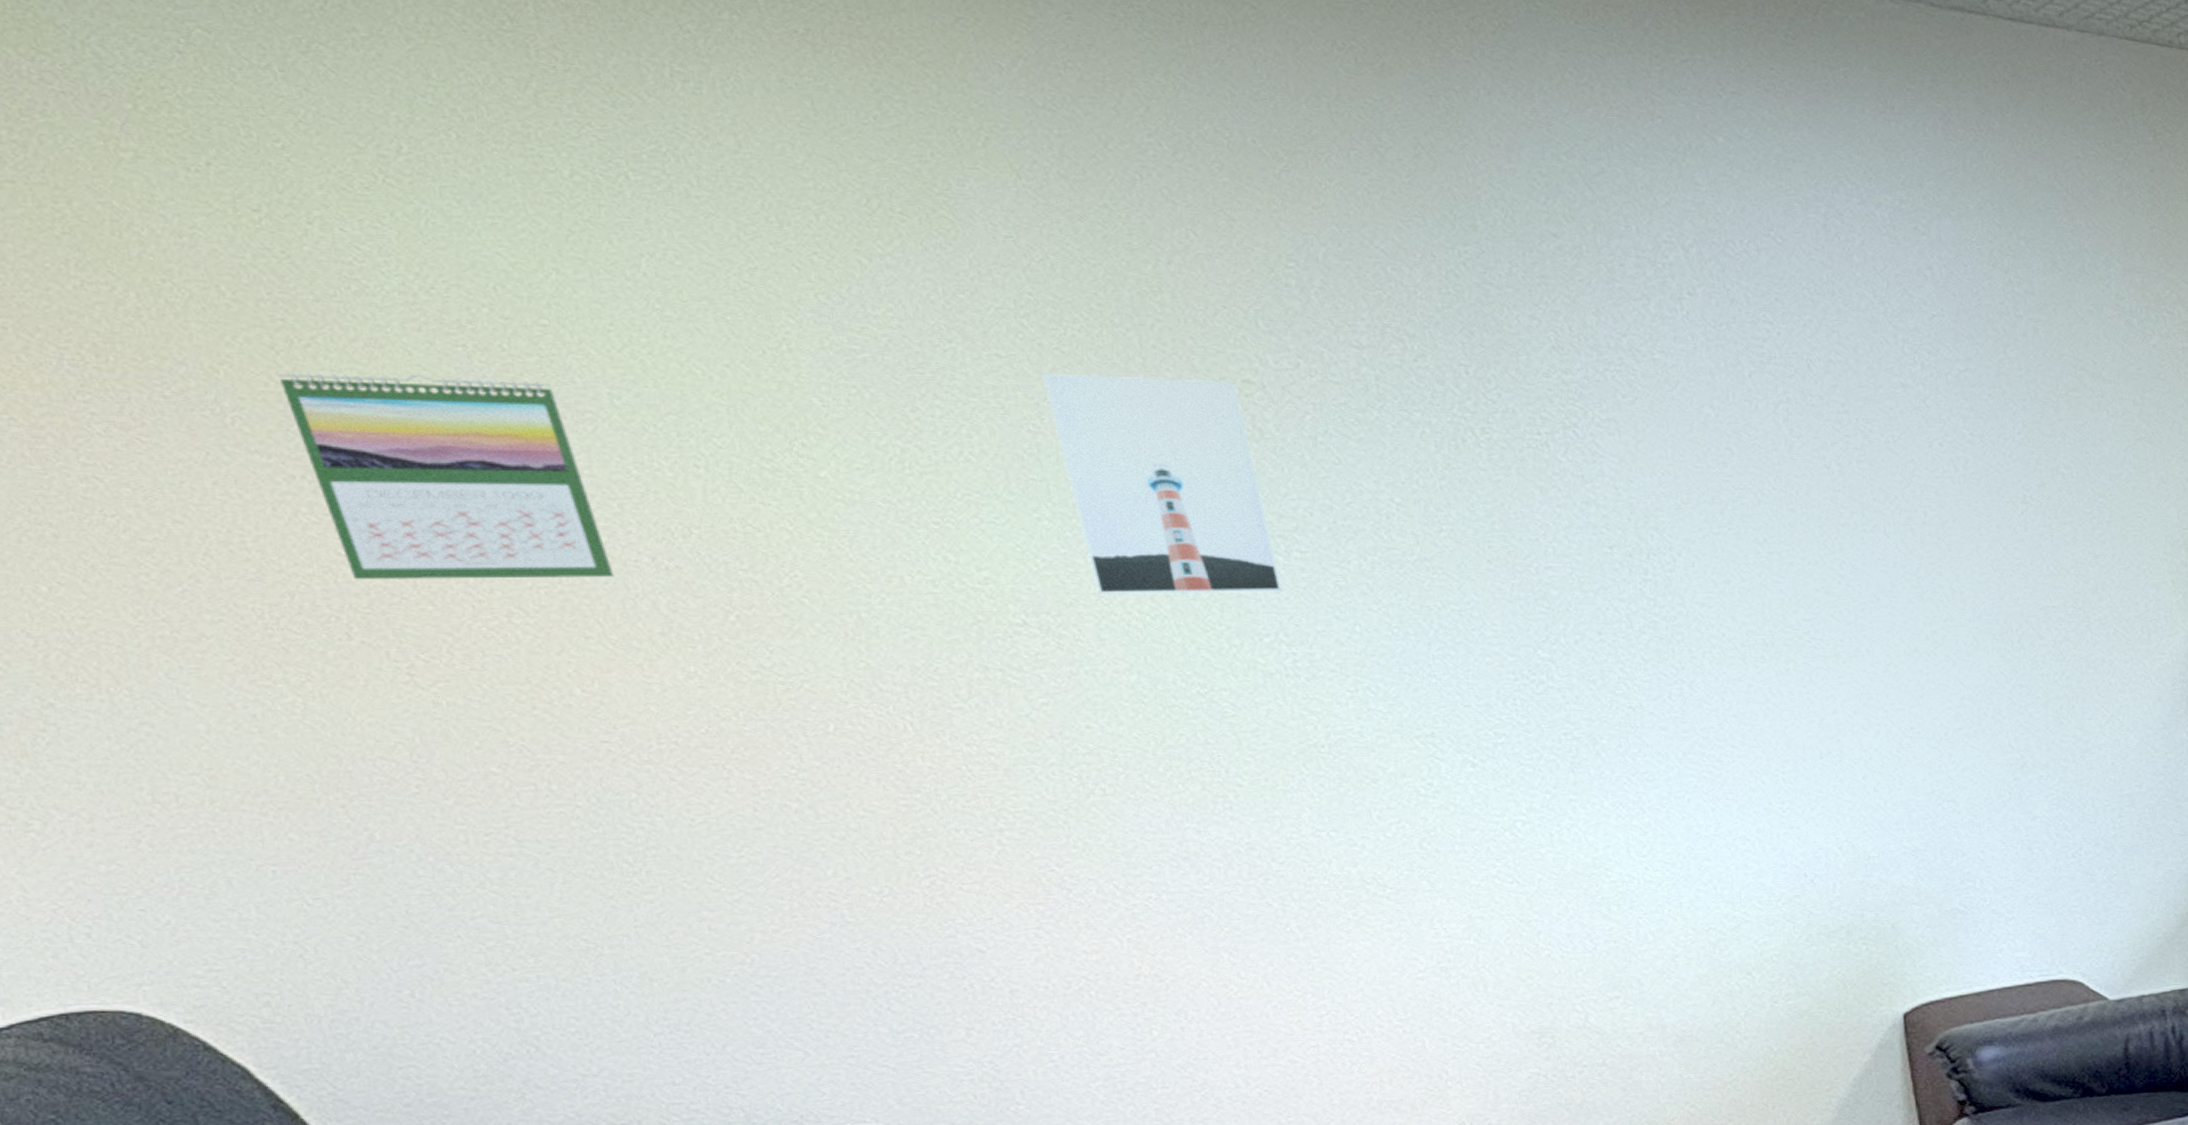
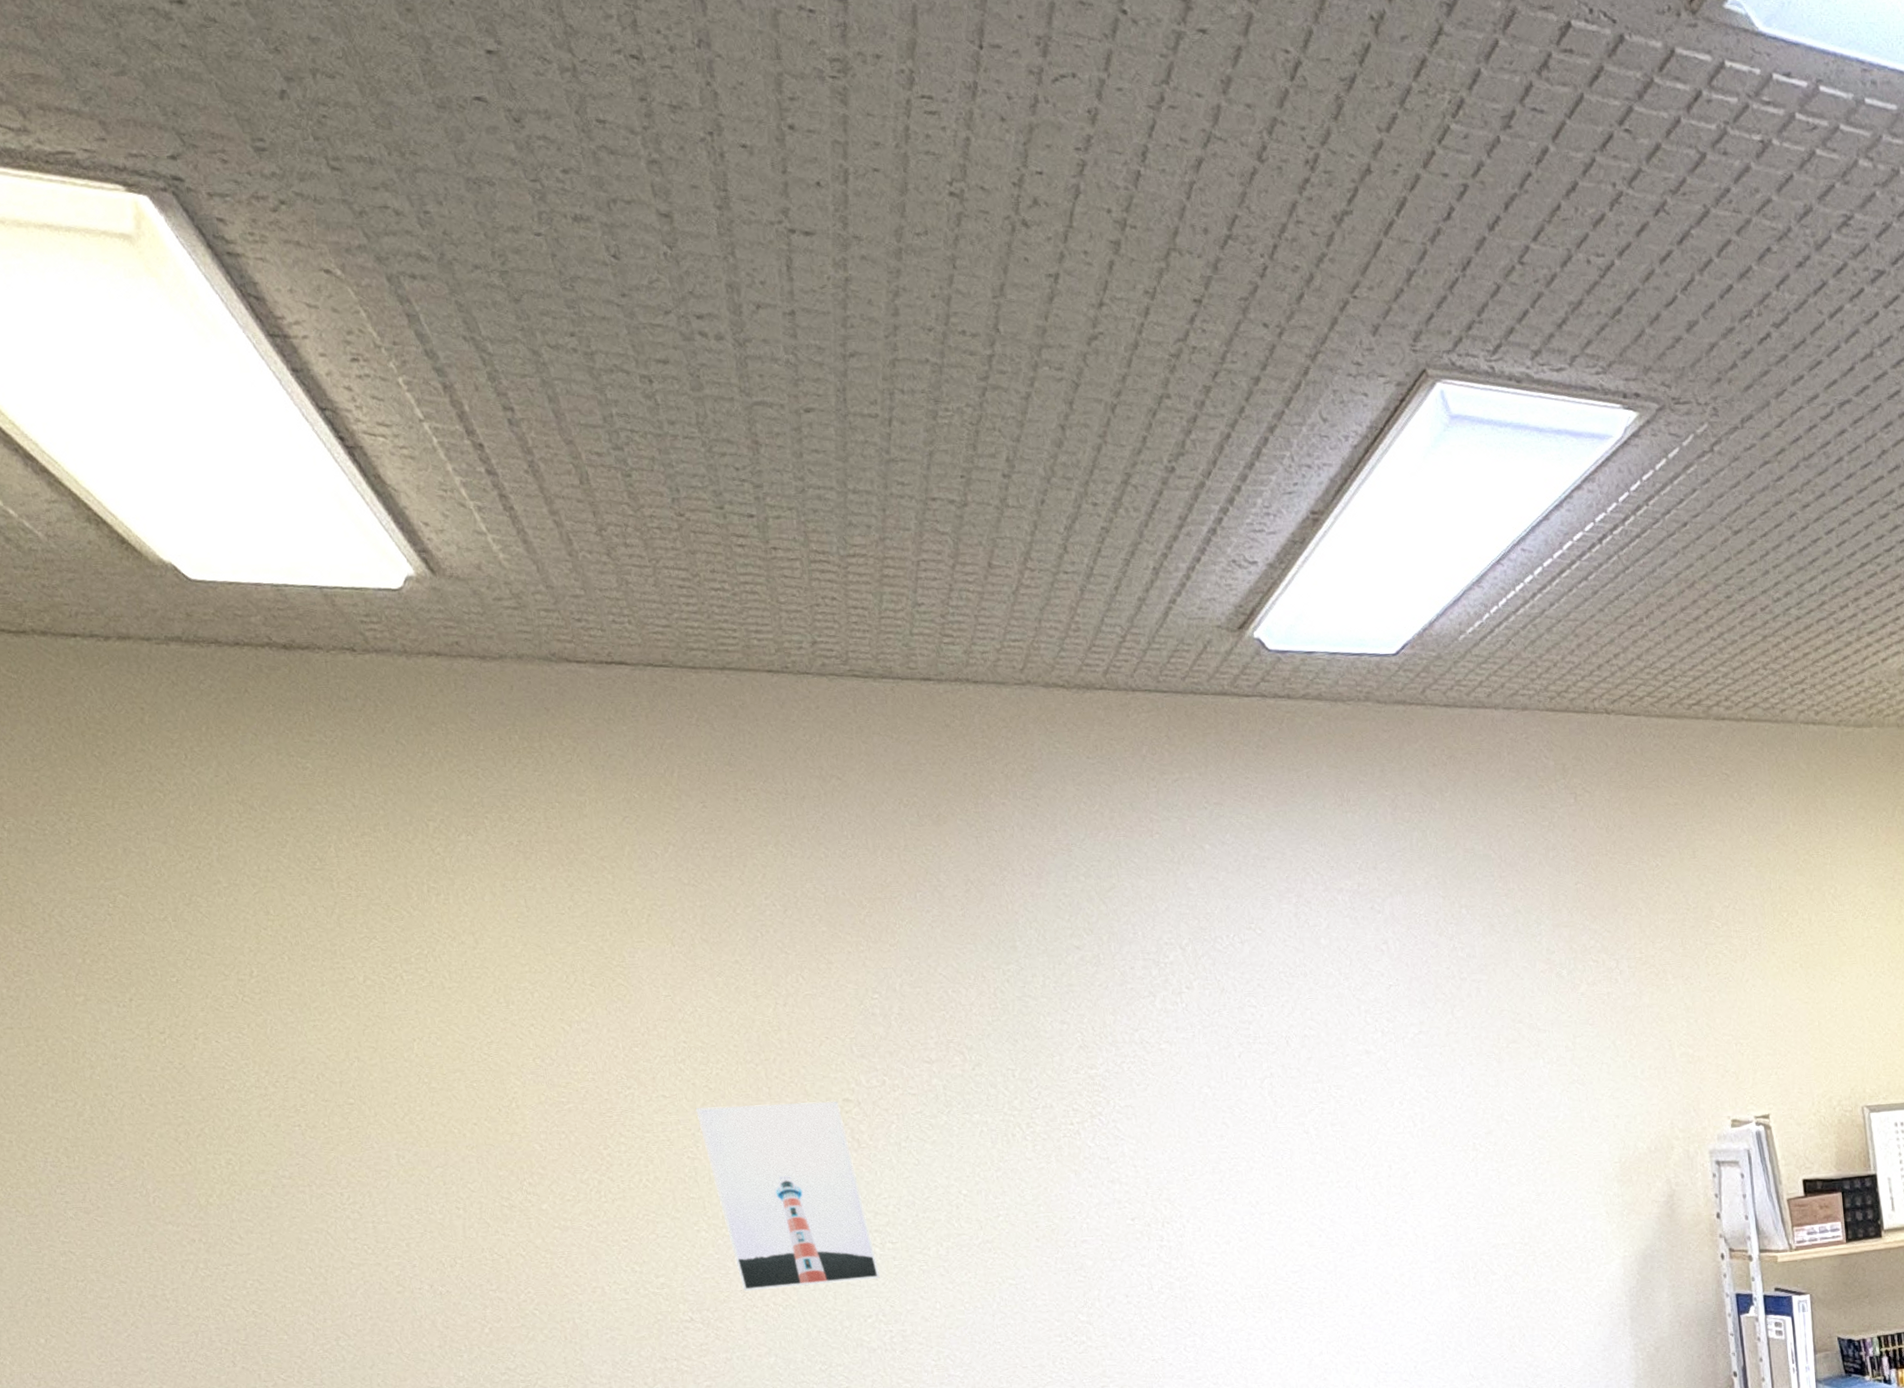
calendar: present [278,372,615,580] -> none [181,1150,406,1318]

